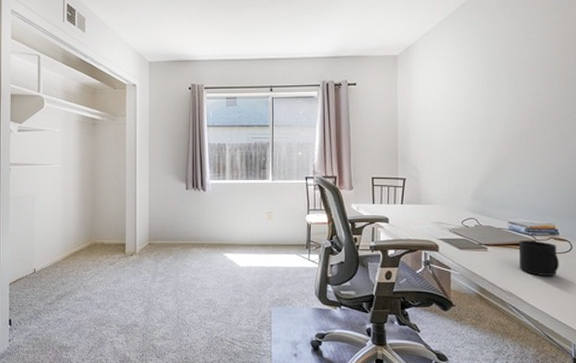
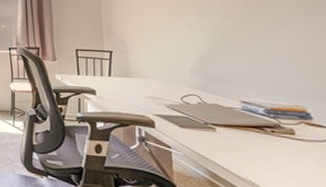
mug: present [518,241,559,276] -> none [256,123,318,168]

